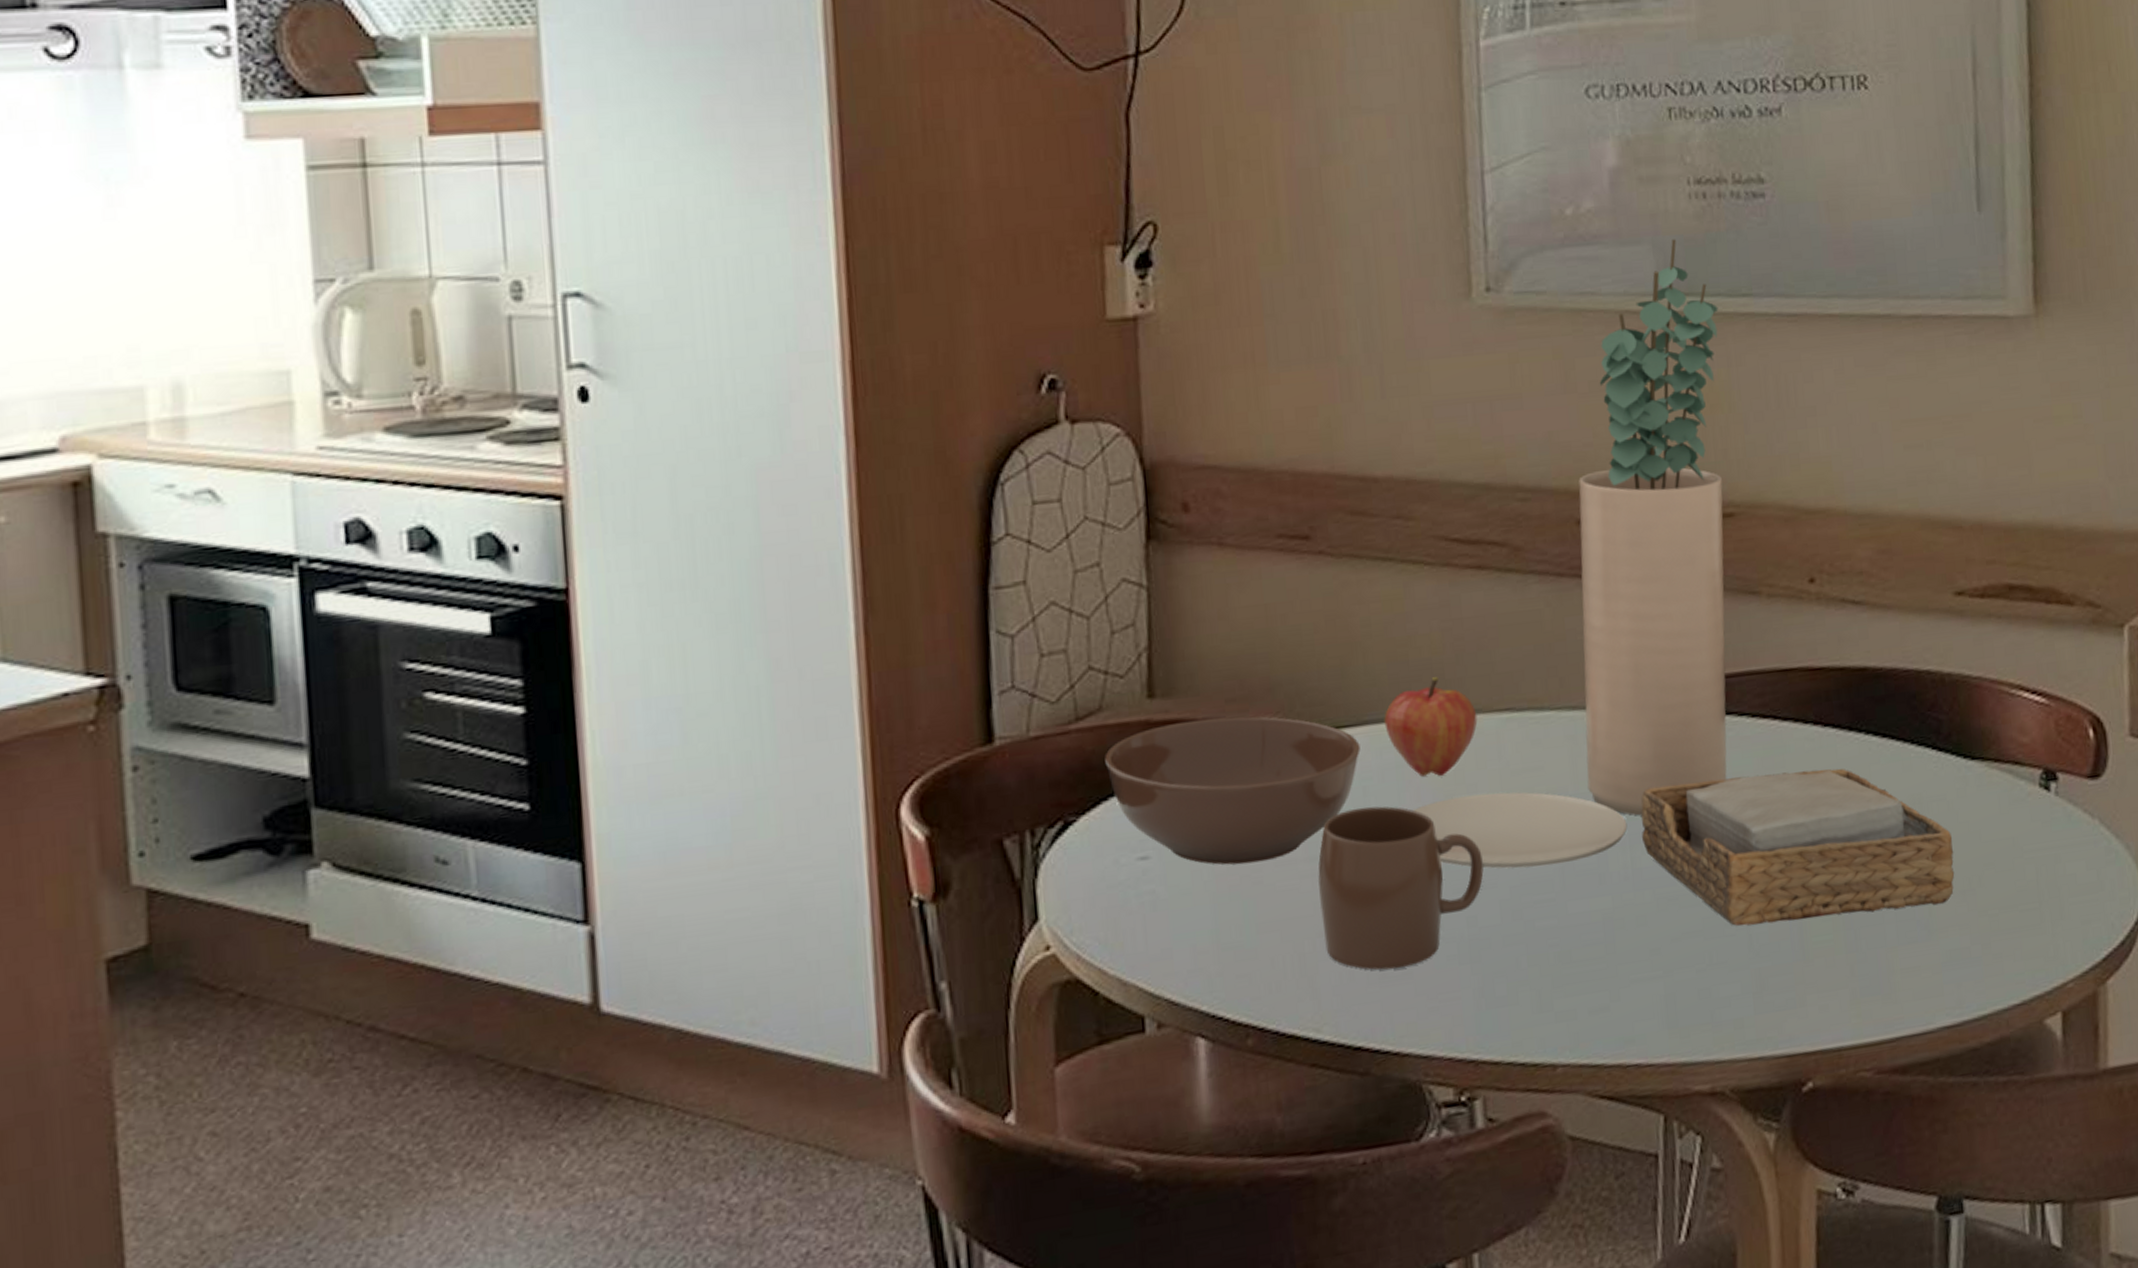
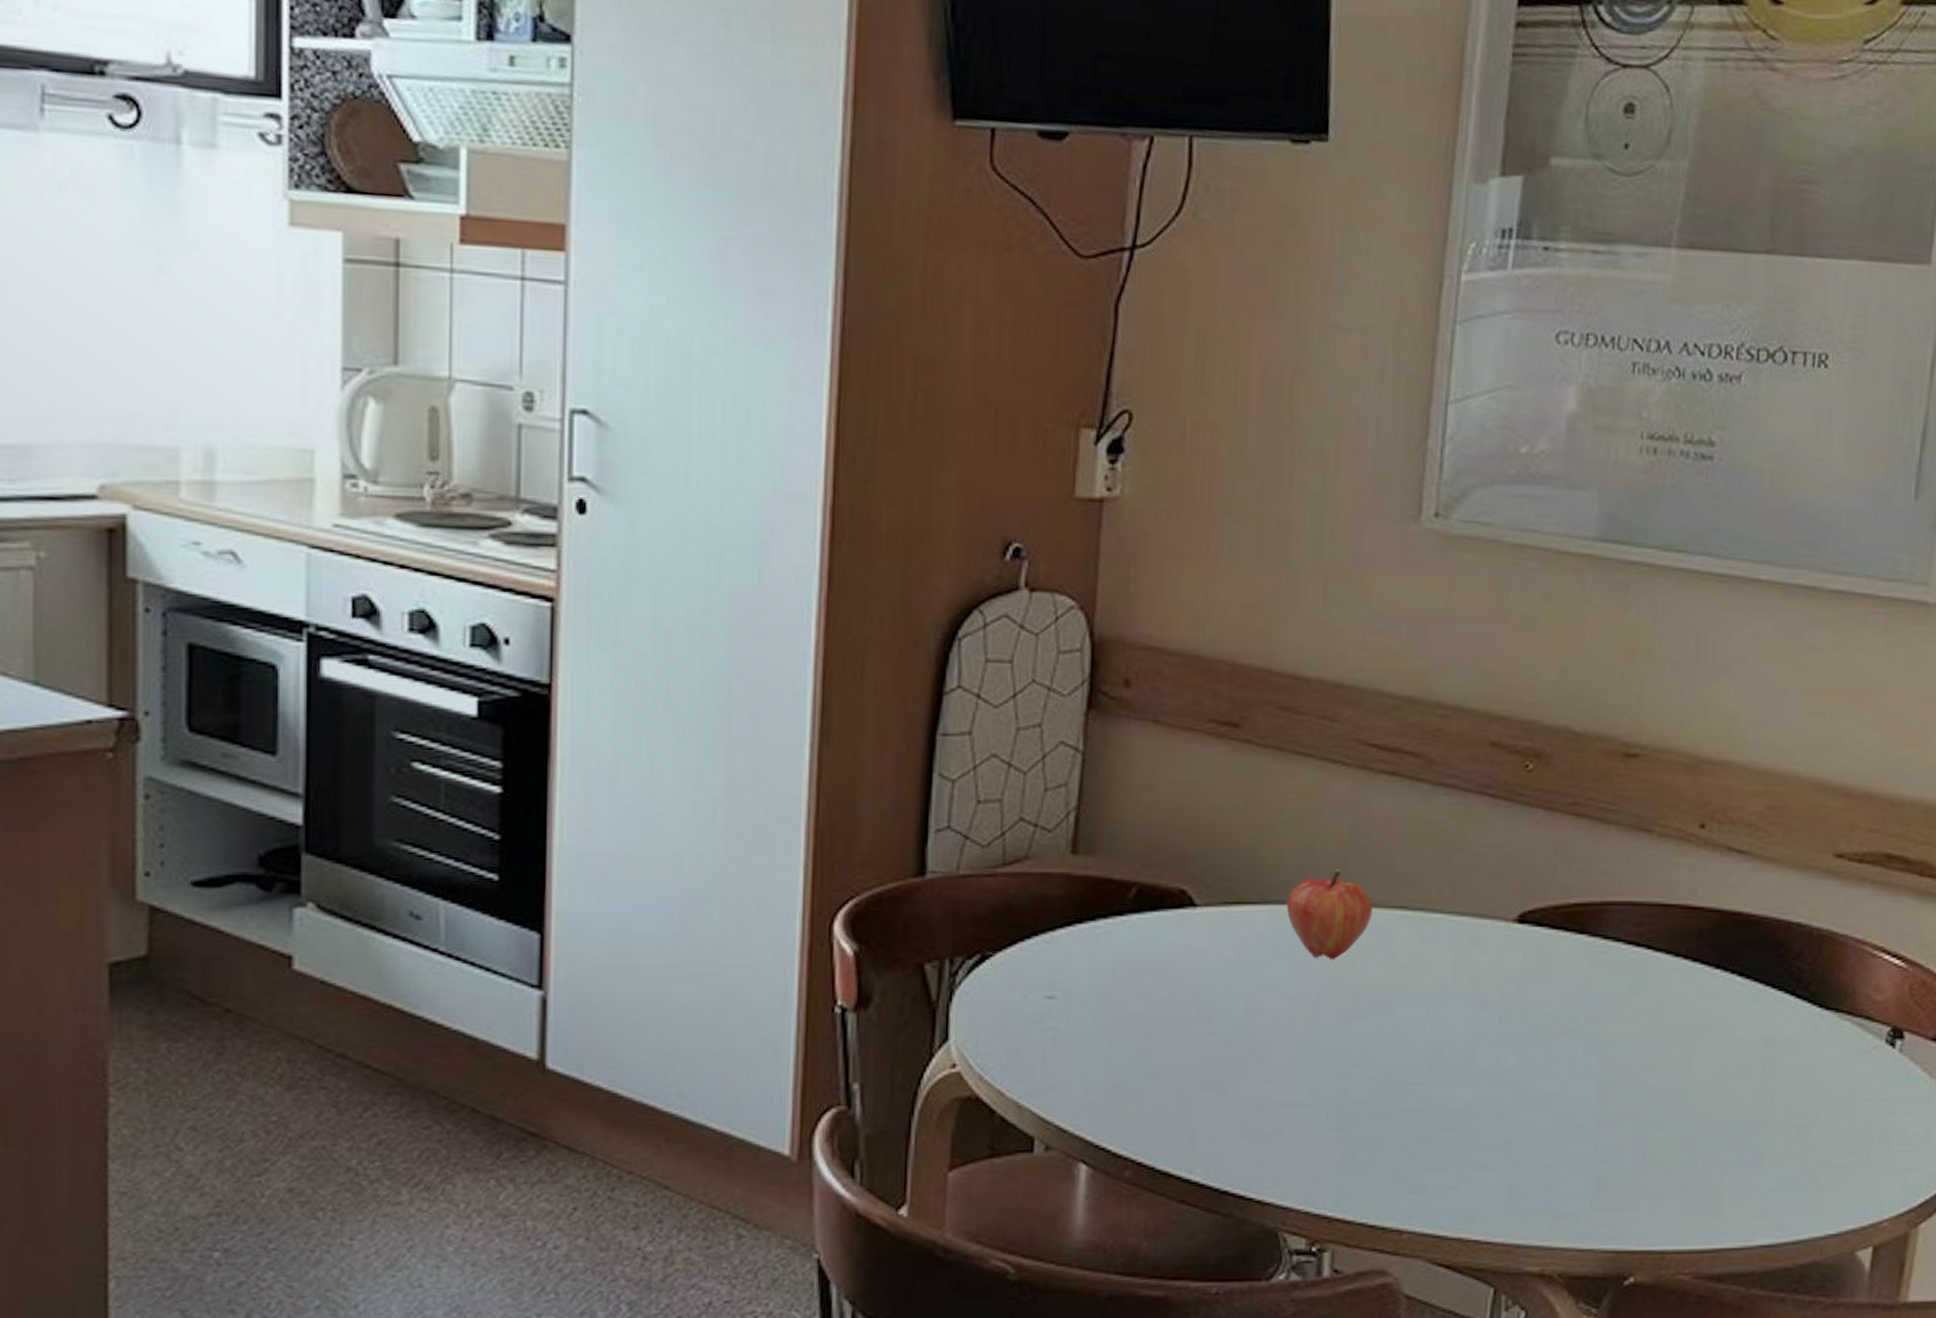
bowl: present [1105,716,1361,865] -> none [1025,879,1261,1015]
mug: present [1318,806,1484,970] -> none [1206,979,1360,1126]
plate: present [1413,792,1628,869] -> none [1303,981,1498,1053]
vase: present [1578,239,1727,816] -> none [1466,489,1653,1020]
napkin holder: present [1641,768,1955,926] -> none [1510,996,1797,1135]

